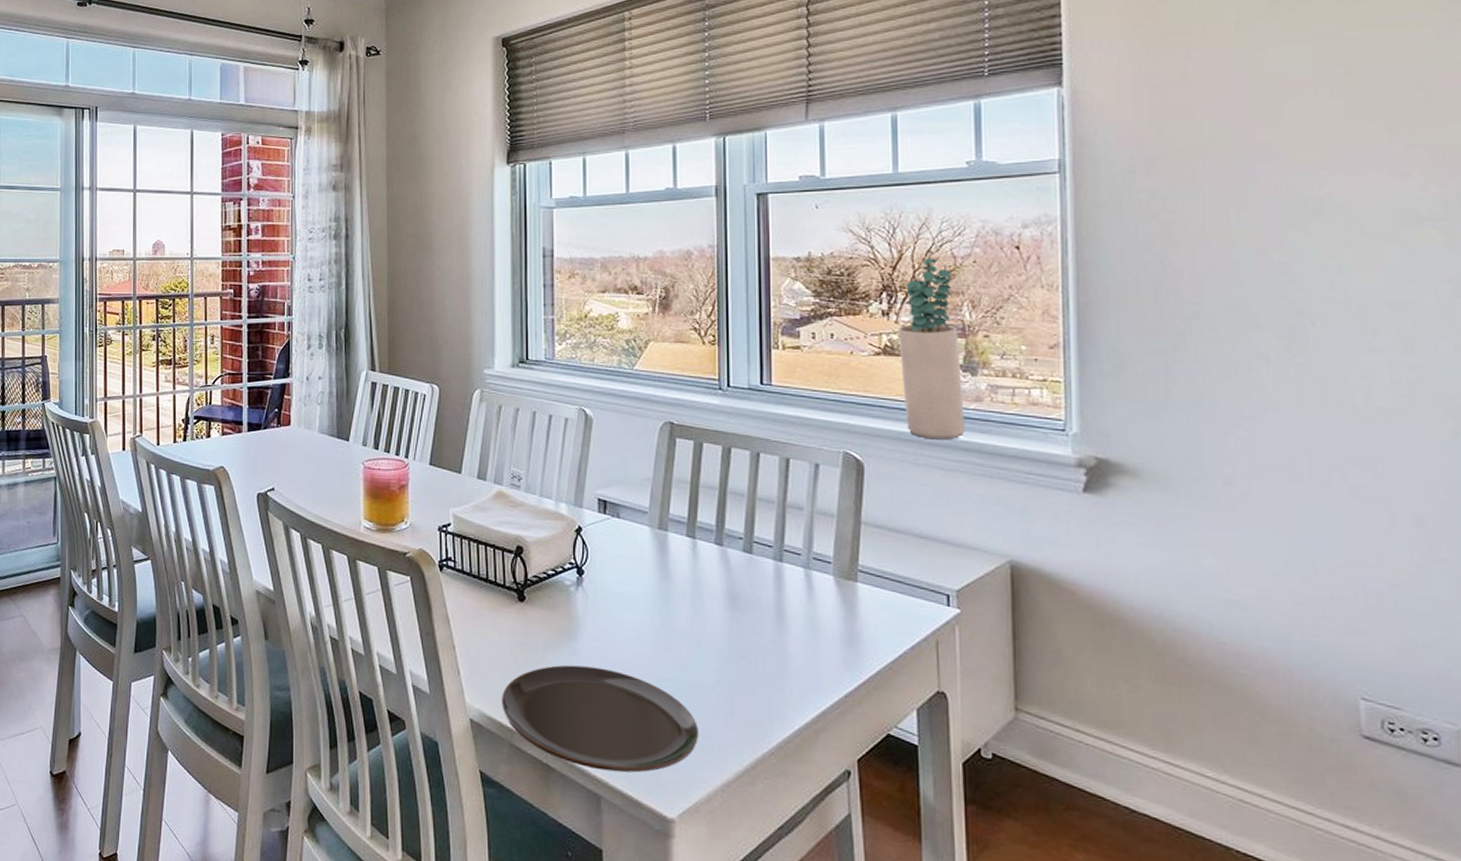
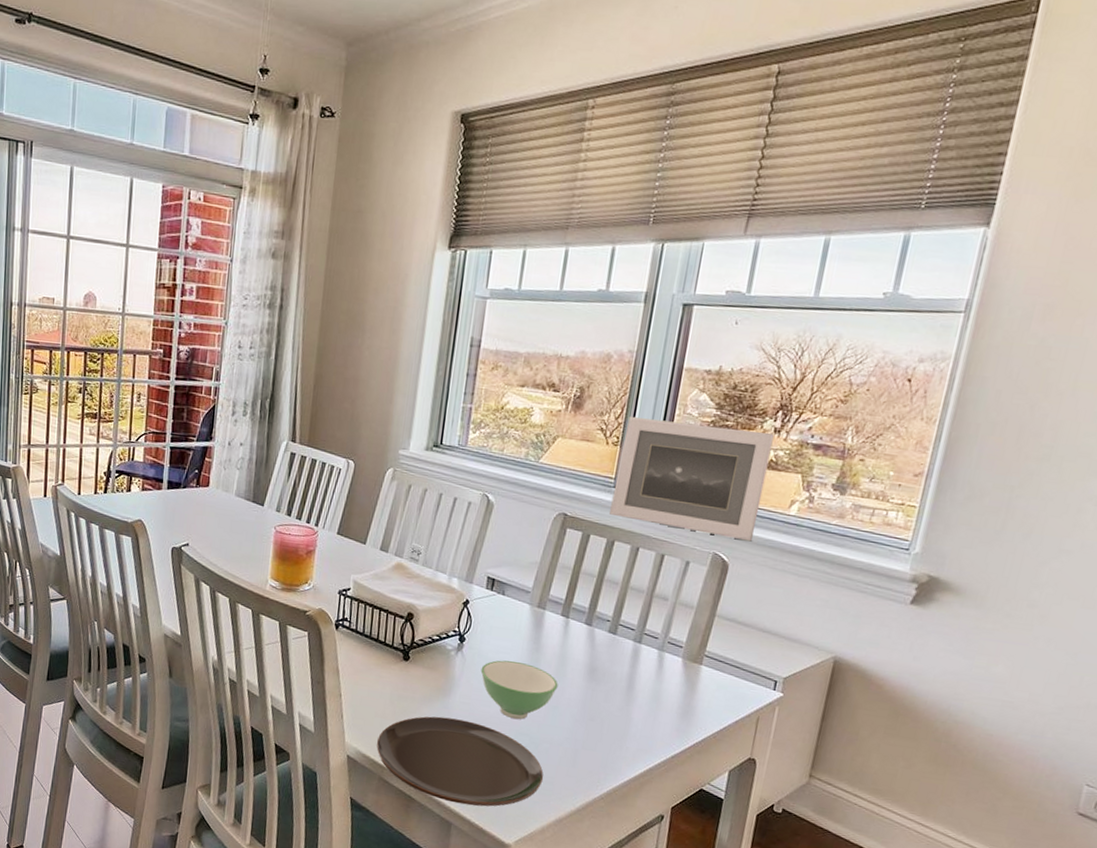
bowl: none [606,593,697,663] -> present [480,660,558,720]
picture frame: none [719,313,885,436] -> present [609,417,774,542]
vase: present [898,249,965,440] -> none [773,374,846,550]

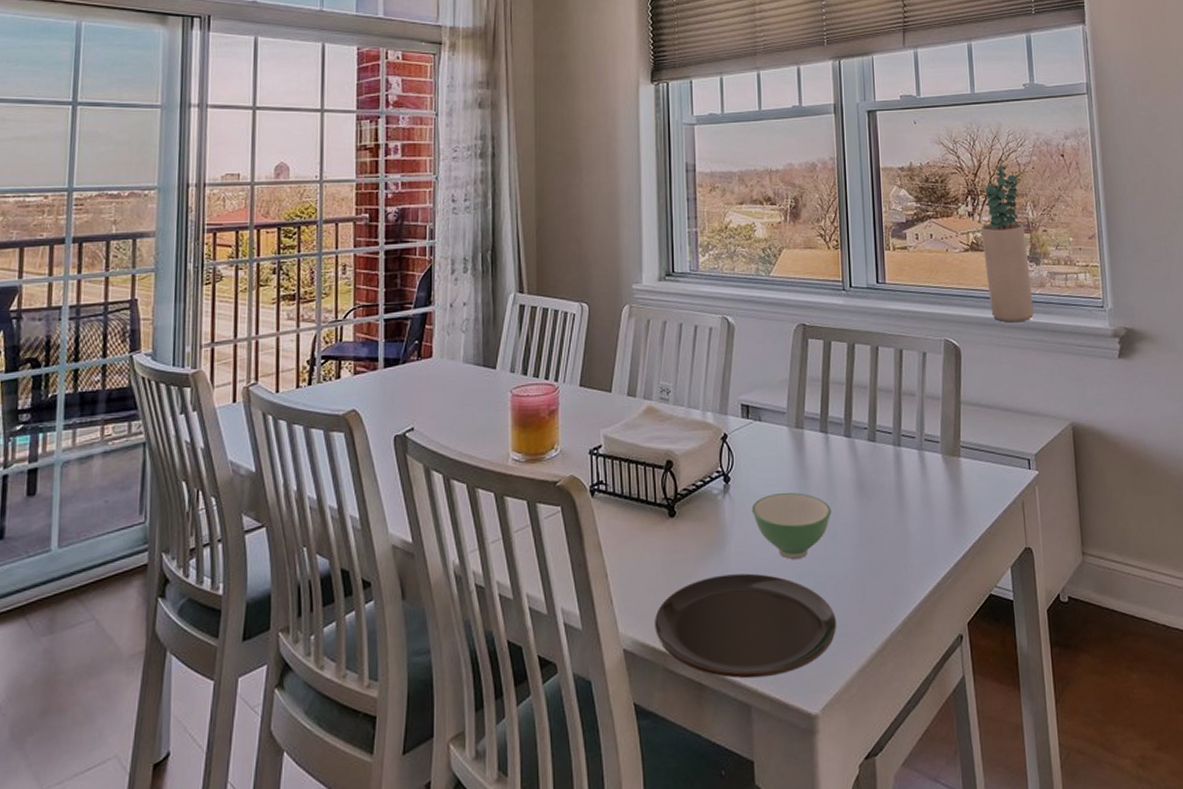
picture frame: present [609,417,774,542] -> none [843,217,975,323]
vase: none [773,374,846,550] -> present [981,158,1034,323]

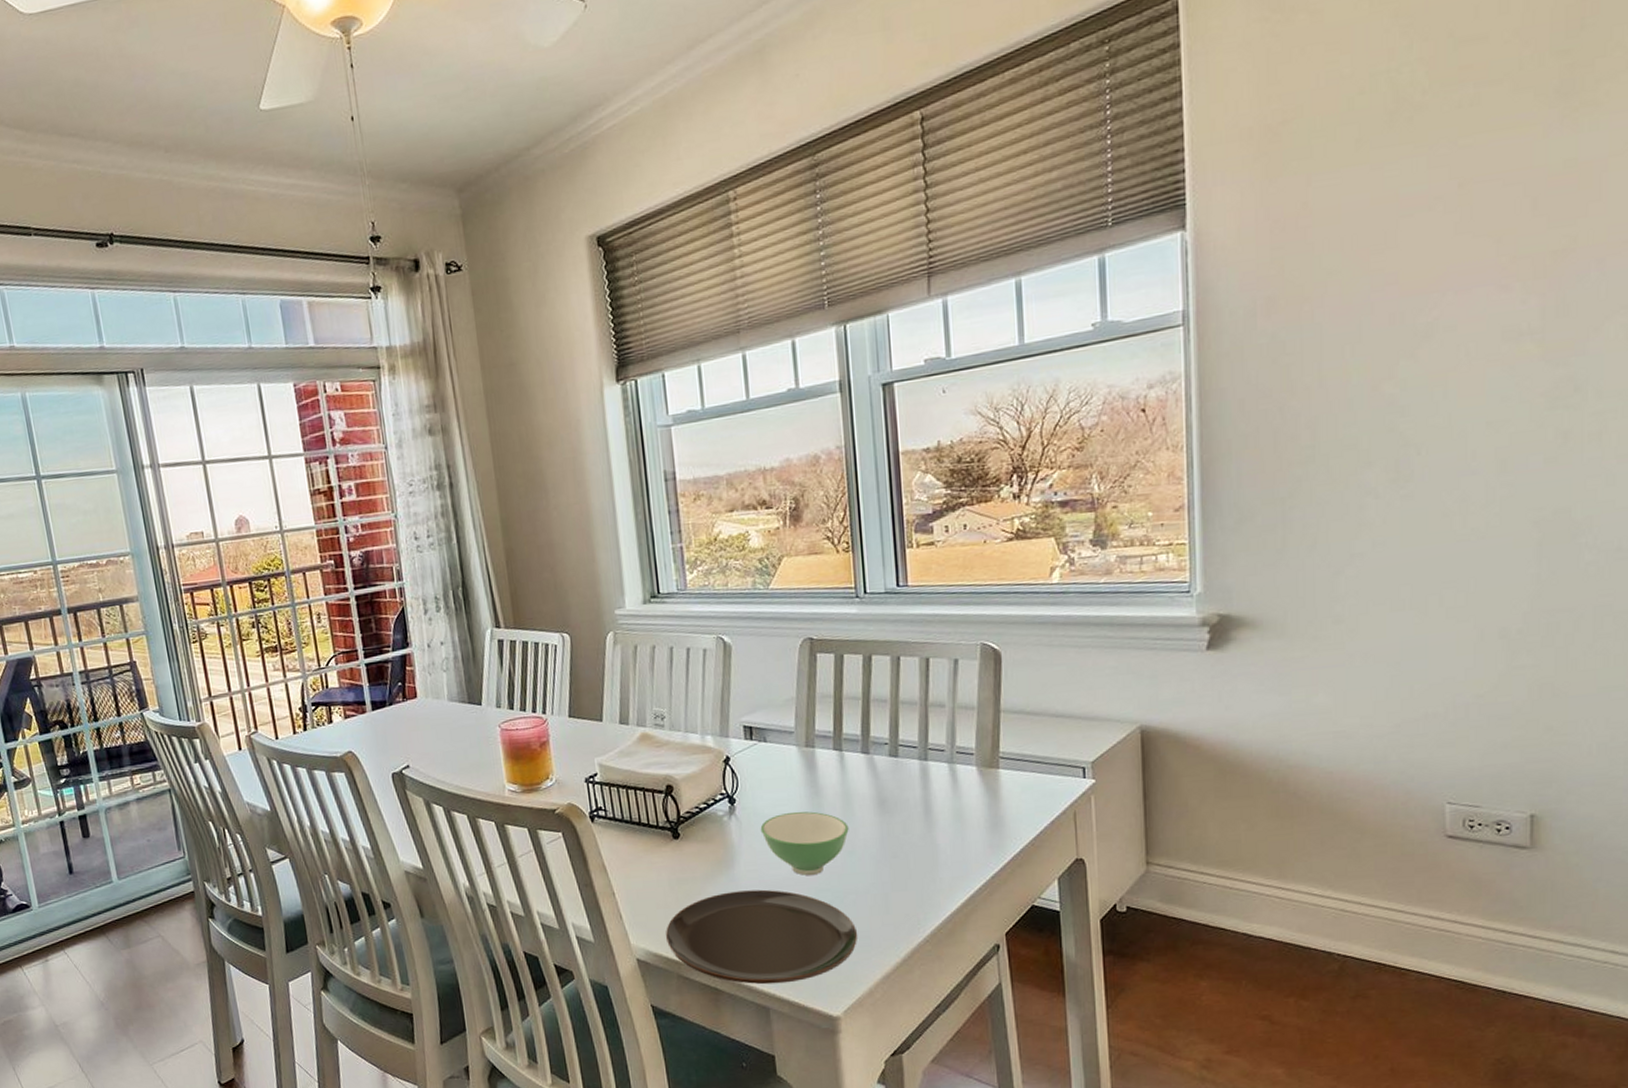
vase: present [981,158,1034,323] -> none [1029,422,1096,619]

